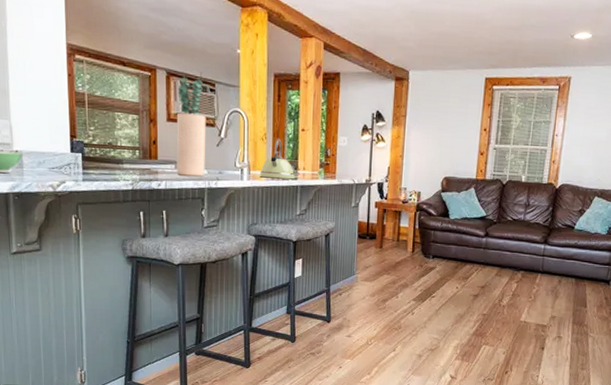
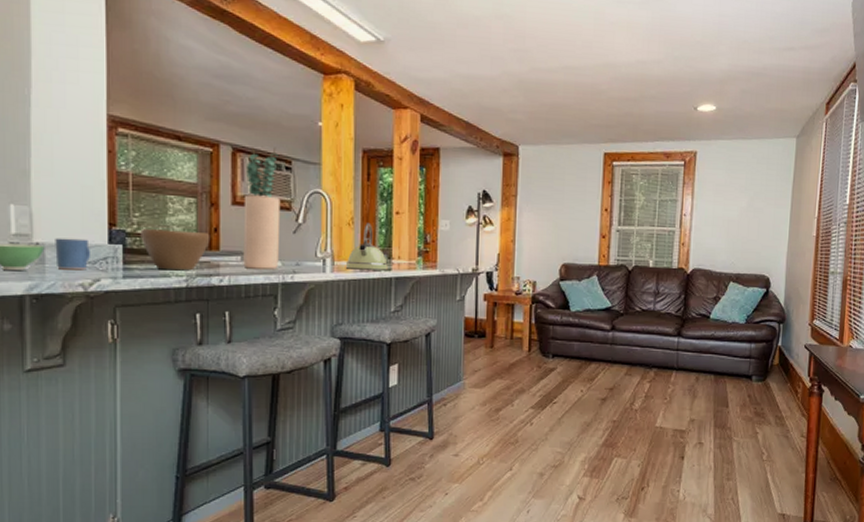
mug: none [30,146,58,174] -> present [55,238,91,271]
bowl: none [95,140,150,176] -> present [140,229,210,271]

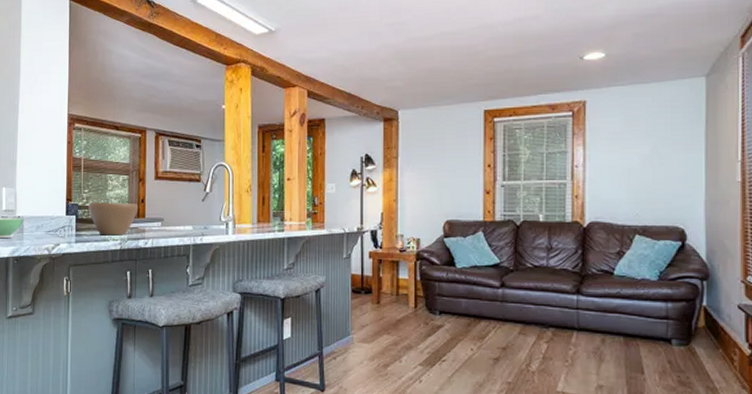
mug: present [55,238,91,271] -> none [30,212,54,237]
vase: present [243,147,281,270] -> none [163,129,192,233]
kettle: present [345,222,388,270] -> none [244,189,281,231]

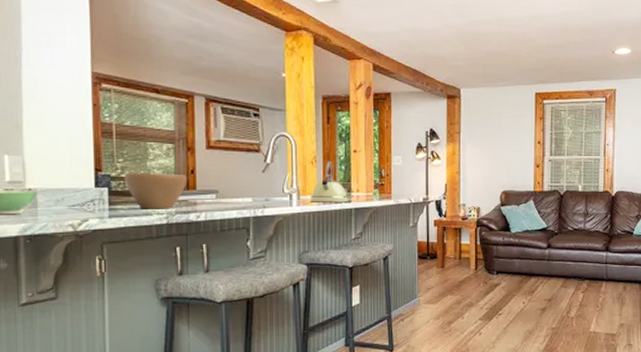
kettle: none [244,189,281,231] -> present [309,160,348,202]

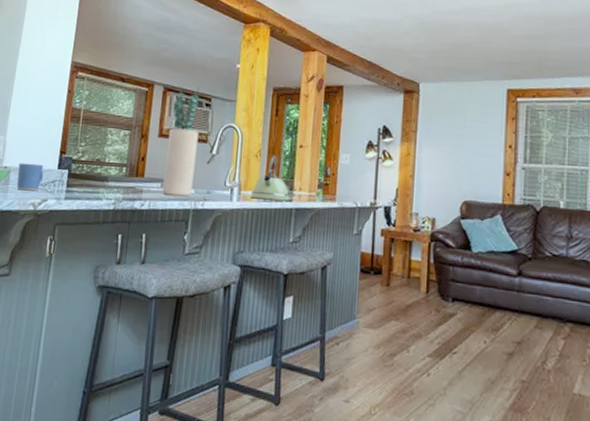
mug: none [46,183,80,212] -> present [17,162,44,191]
bowl: present [124,173,188,209] -> none [83,157,138,195]
vase: none [217,96,251,205] -> present [162,86,201,197]

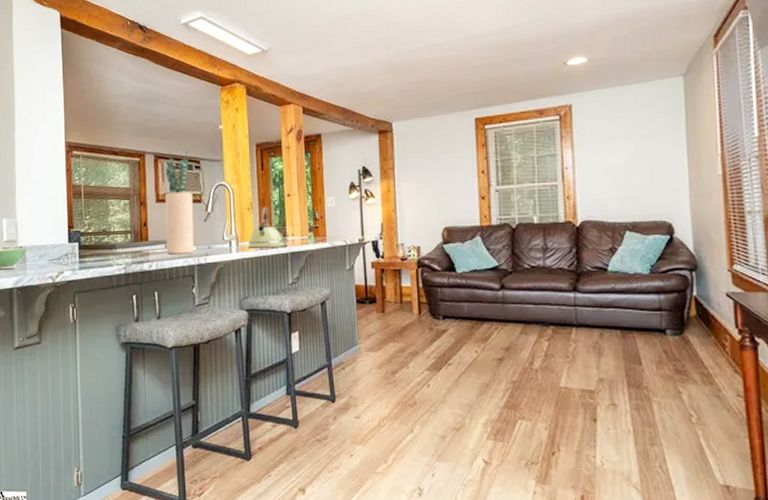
mug: present [17,162,44,191] -> none [32,240,57,266]

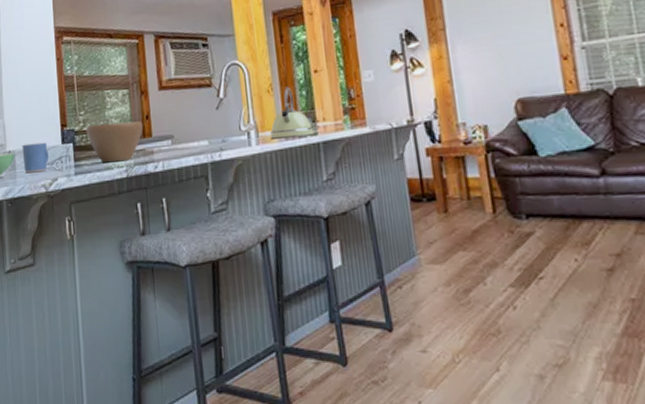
mug: none [32,240,57,266] -> present [22,142,50,174]
bowl: none [90,226,141,261] -> present [86,120,144,163]
vase: present [164,151,194,254] -> none [168,27,206,152]

